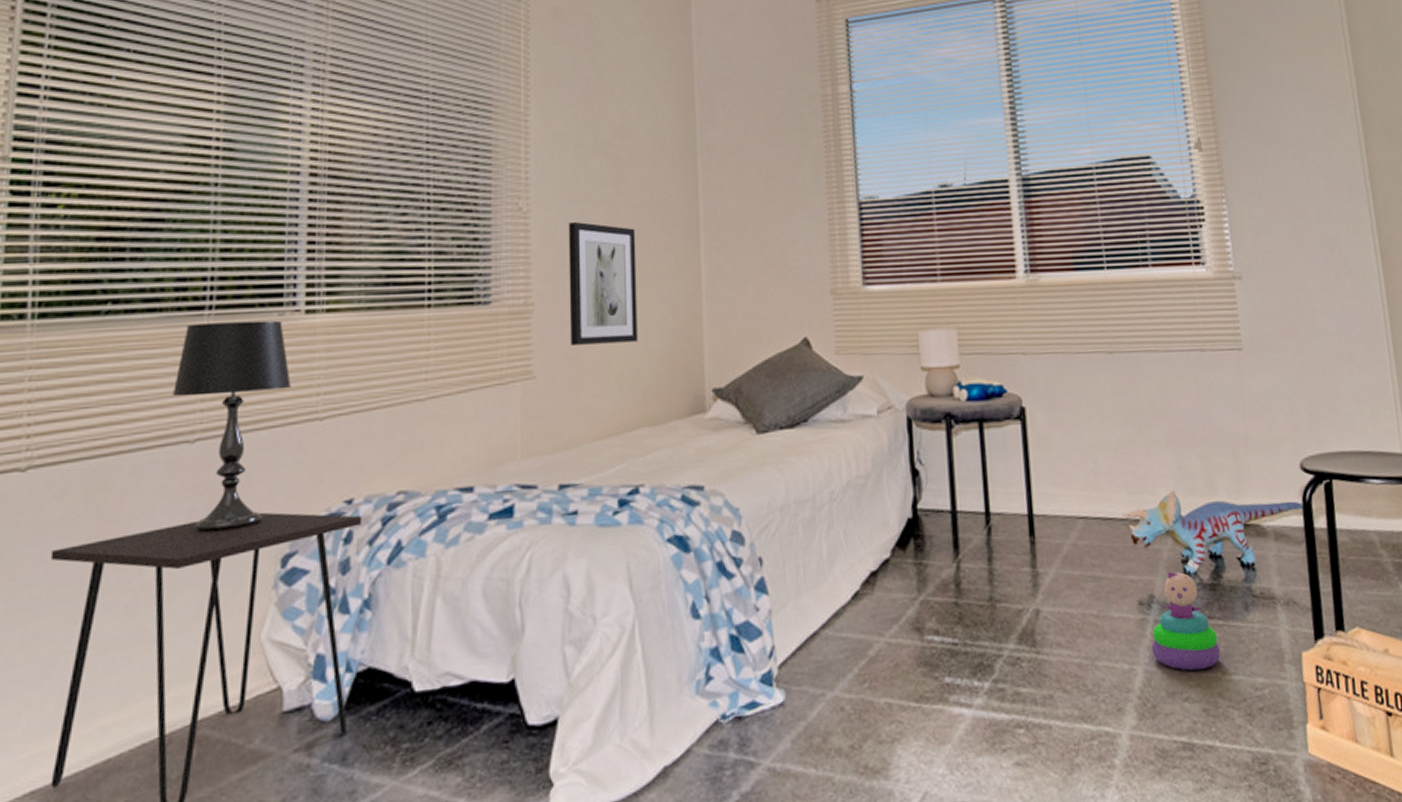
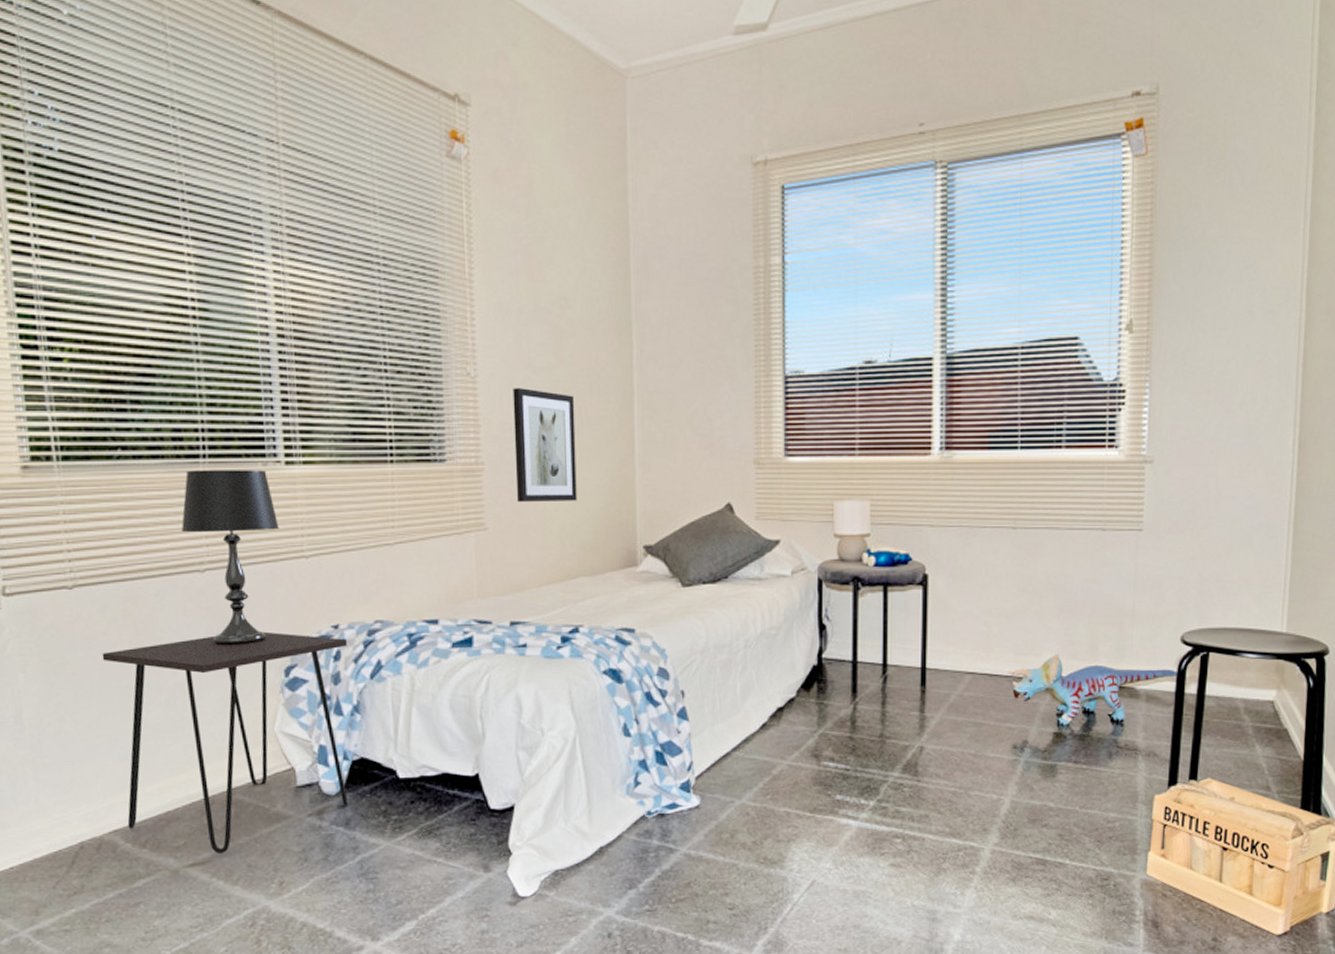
stacking toy: present [1151,572,1221,671] -> none [1020,722,1081,803]

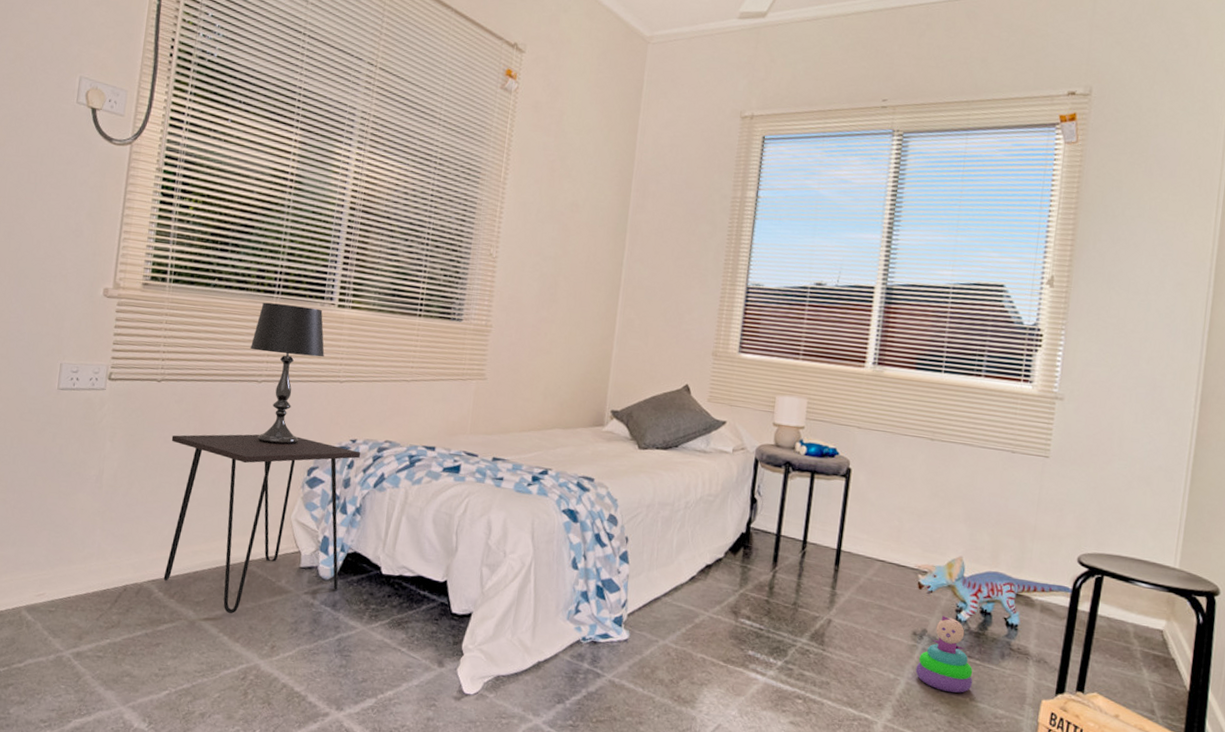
wall art: present [513,388,577,502] -> none [514,270,572,366]
stacking toy: none [1020,722,1081,803] -> present [915,616,973,693]

